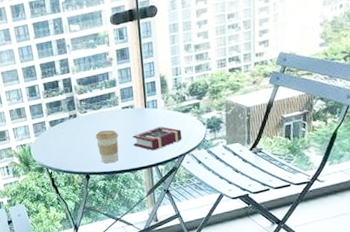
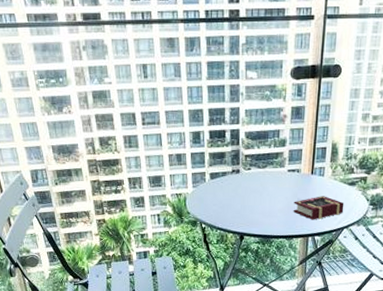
coffee cup: present [95,130,119,164] -> none [256,191,280,227]

